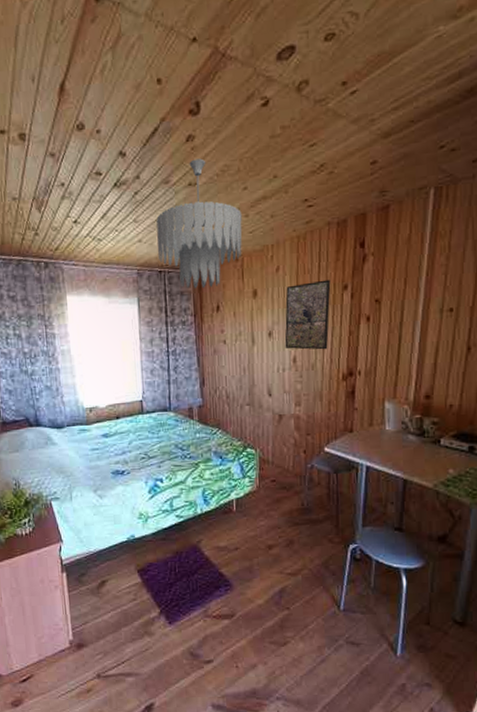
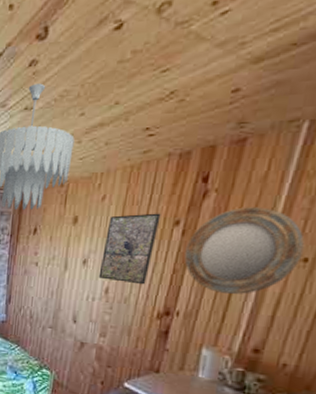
home mirror: none [356,266,449,348] -> present [184,207,305,294]

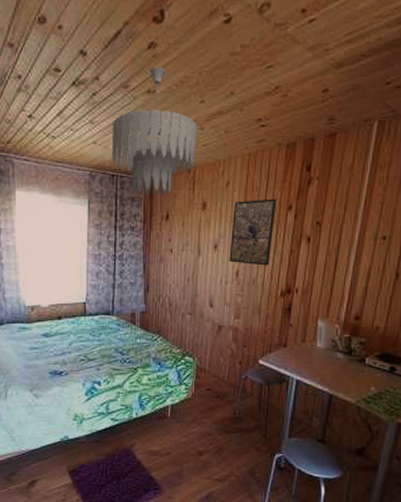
home mirror: present [184,207,305,294] -> none [298,193,383,270]

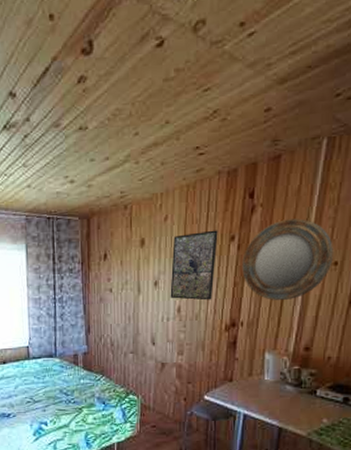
ceiling light fixture: present [112,67,197,196] -> none [46,101,132,237]
home mirror: none [298,193,383,270] -> present [242,218,334,300]

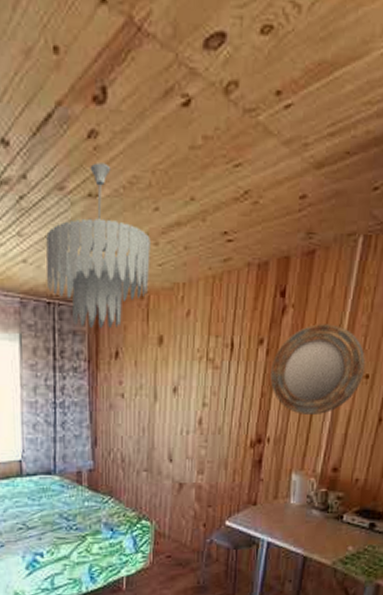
ceiling light fixture: none [46,101,132,237] -> present [46,162,150,329]
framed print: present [170,230,218,301] -> none [190,331,246,412]

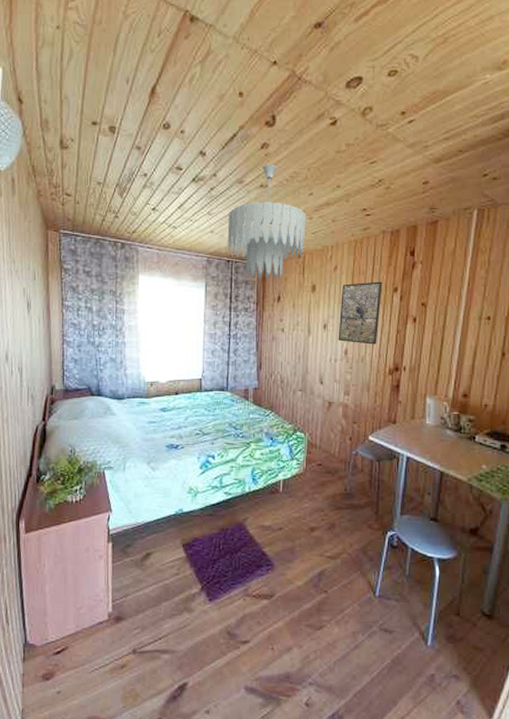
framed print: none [190,331,246,412] -> present [338,281,383,345]
home mirror: present [270,324,366,414] -> none [404,276,487,348]

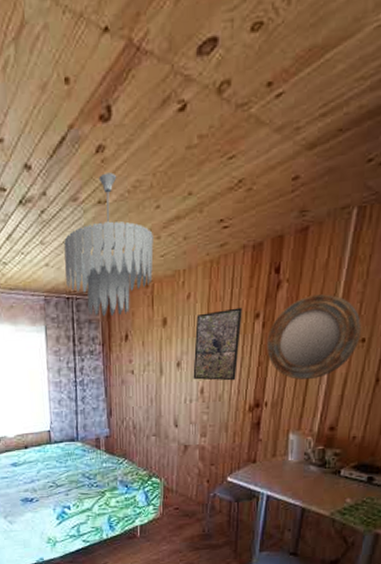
home mirror: none [404,276,487,348] -> present [267,294,362,380]

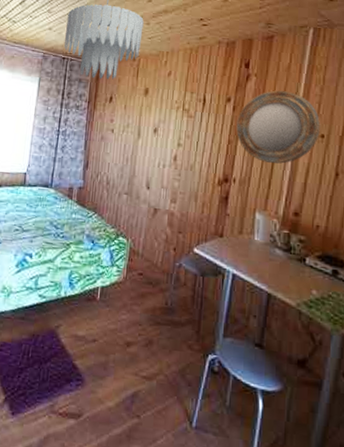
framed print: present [193,307,242,381] -> none [167,90,216,154]

